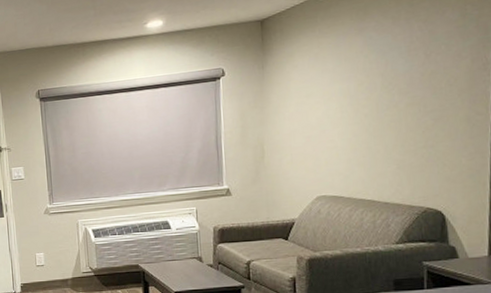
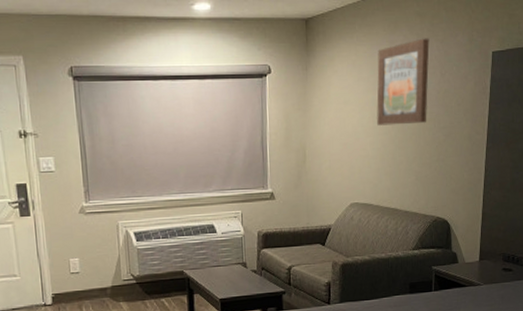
wall art: none [344,20,409,116] -> present [377,38,430,126]

